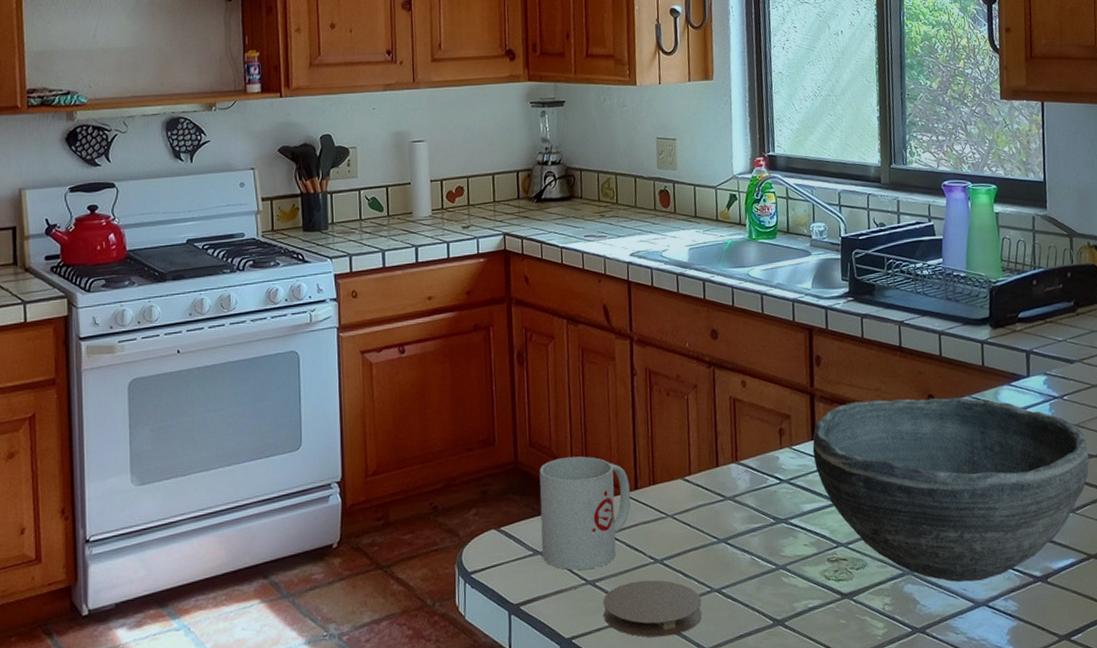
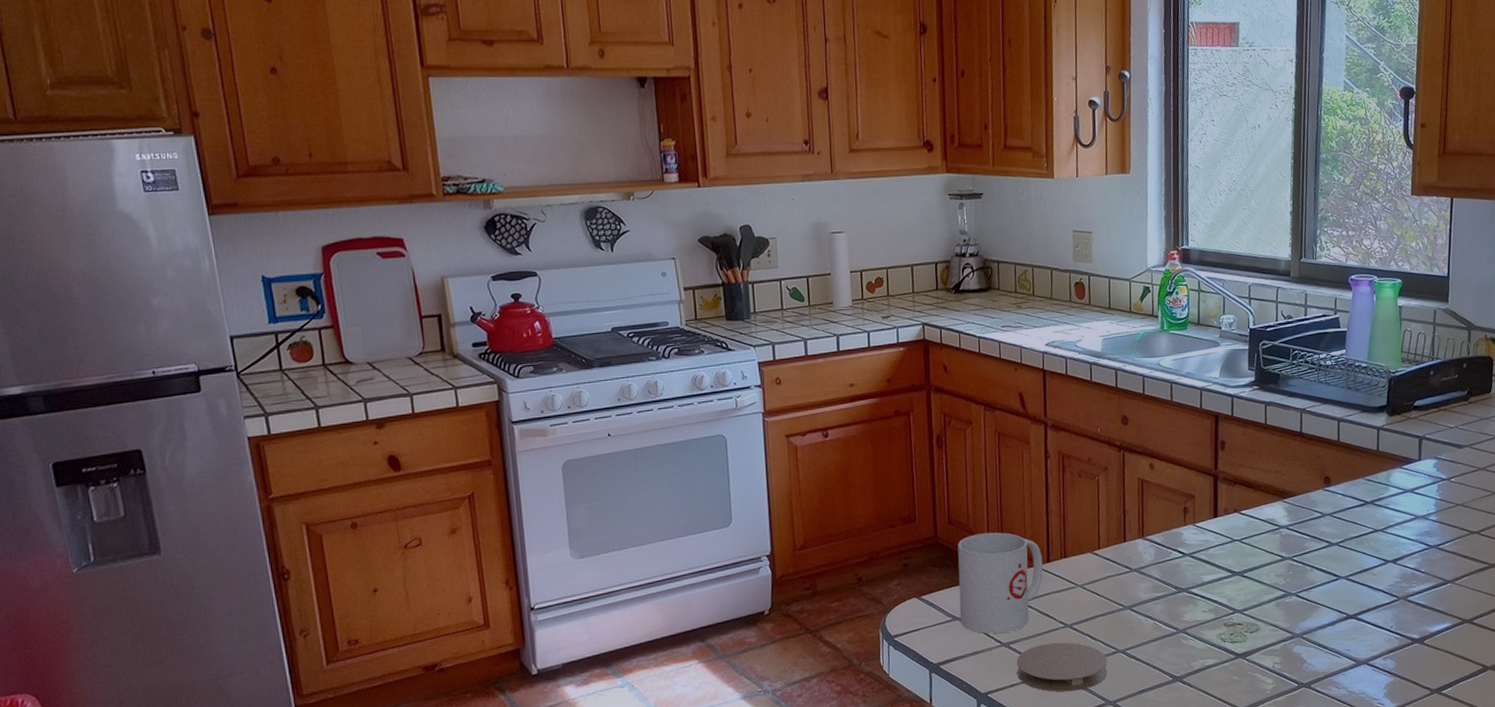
bowl: present [812,397,1089,582] -> none [1214,479,1471,644]

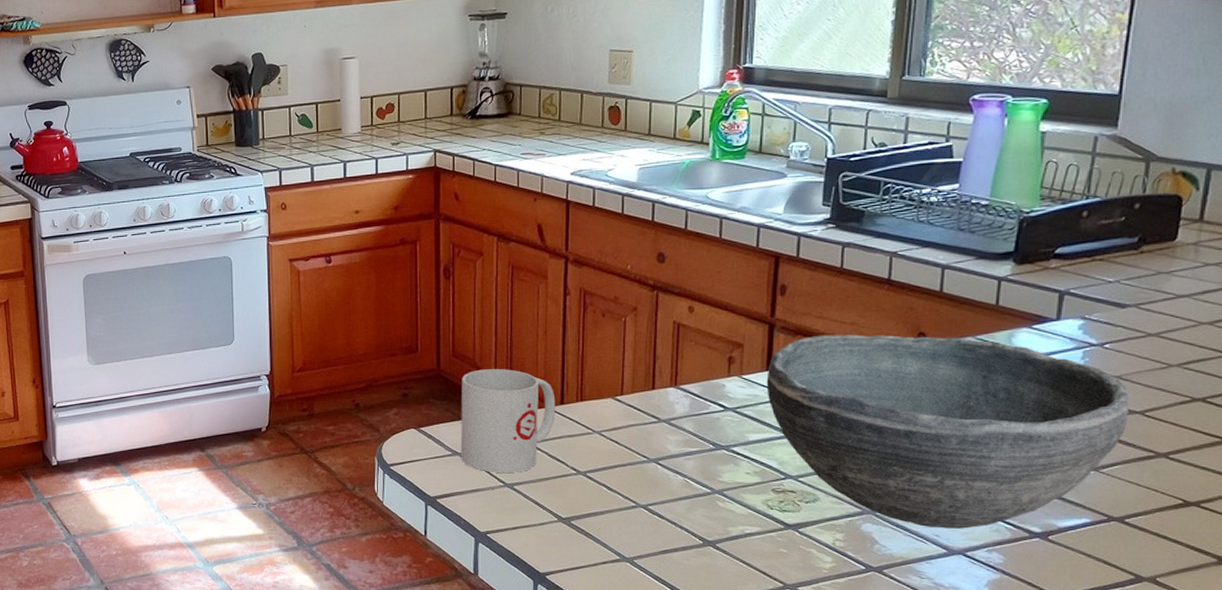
coaster: present [1016,642,1108,692] -> none [520,489,625,542]
bowl: none [1214,479,1471,644] -> present [766,334,1130,529]

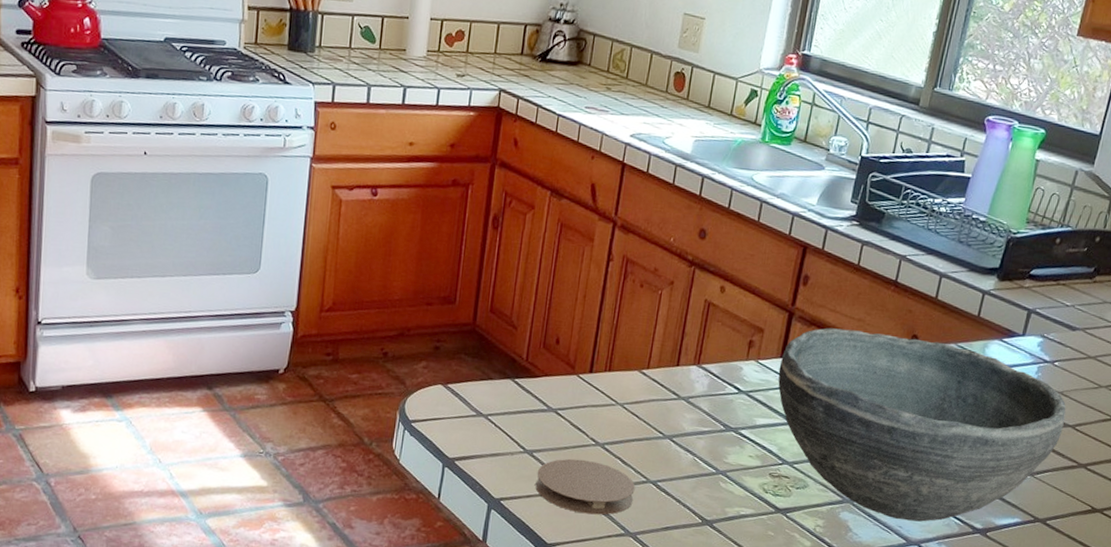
mug: present [460,369,556,474] -> none [484,328,586,440]
coaster: none [520,489,625,542] -> present [535,458,635,515]

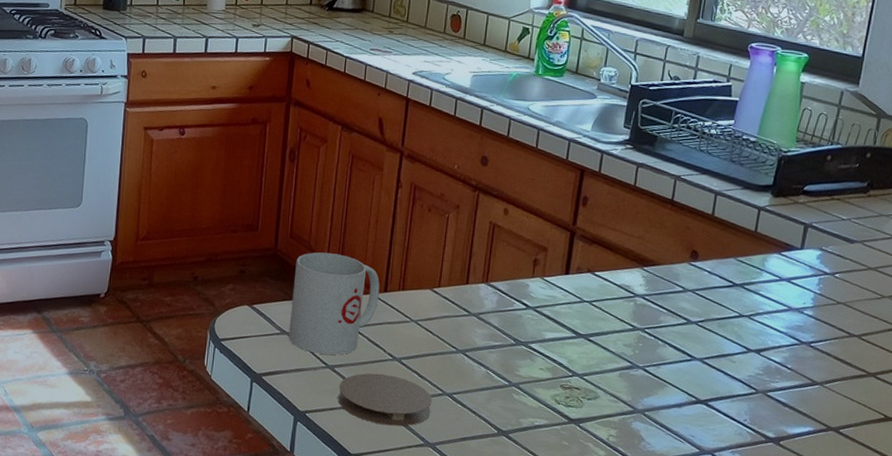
mug: none [484,328,586,440] -> present [288,252,380,355]
bowl: present [778,327,1066,522] -> none [564,245,851,431]

